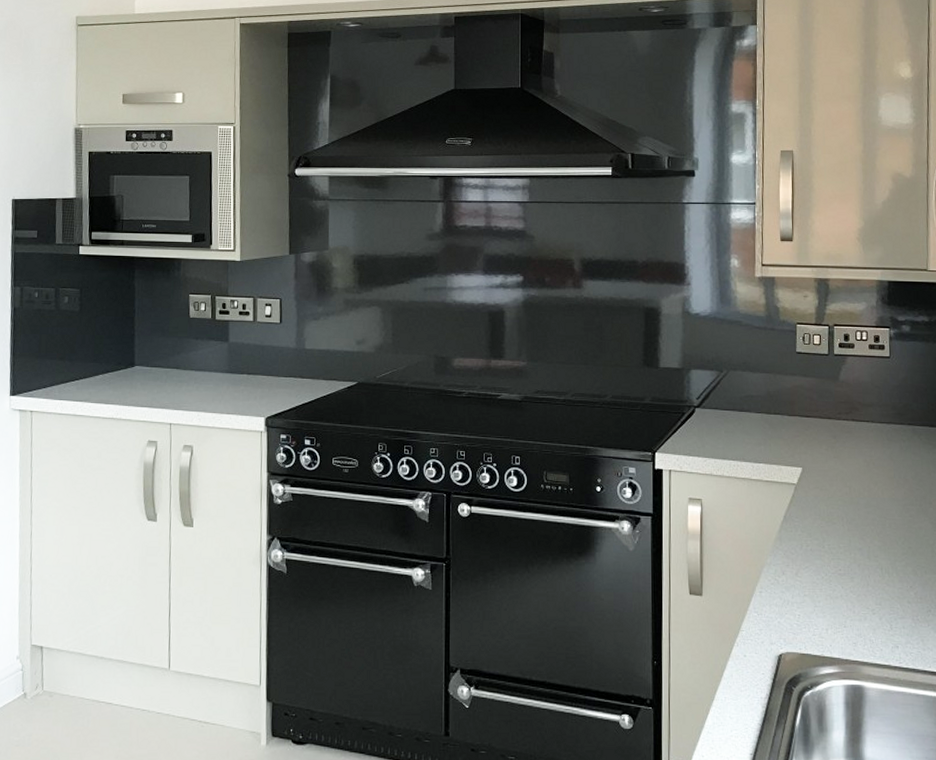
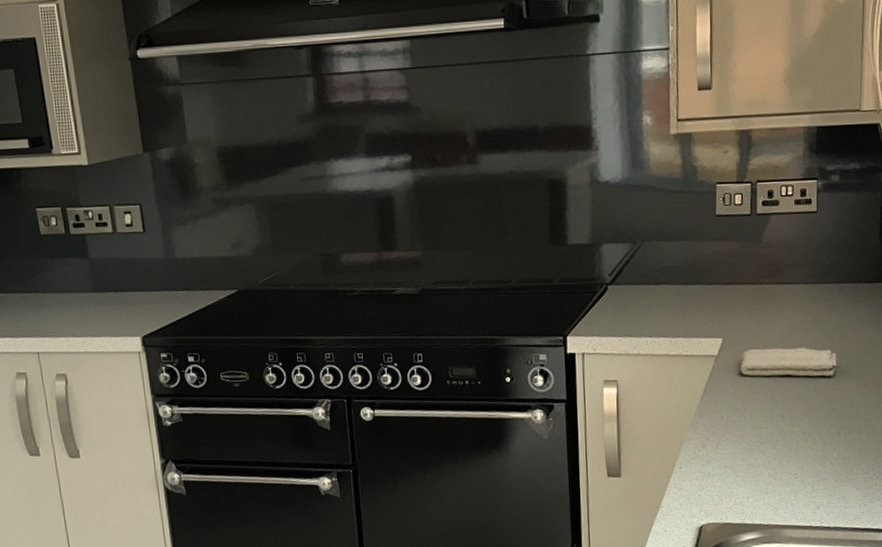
washcloth: none [818,481,913,514] -> present [740,347,838,377]

